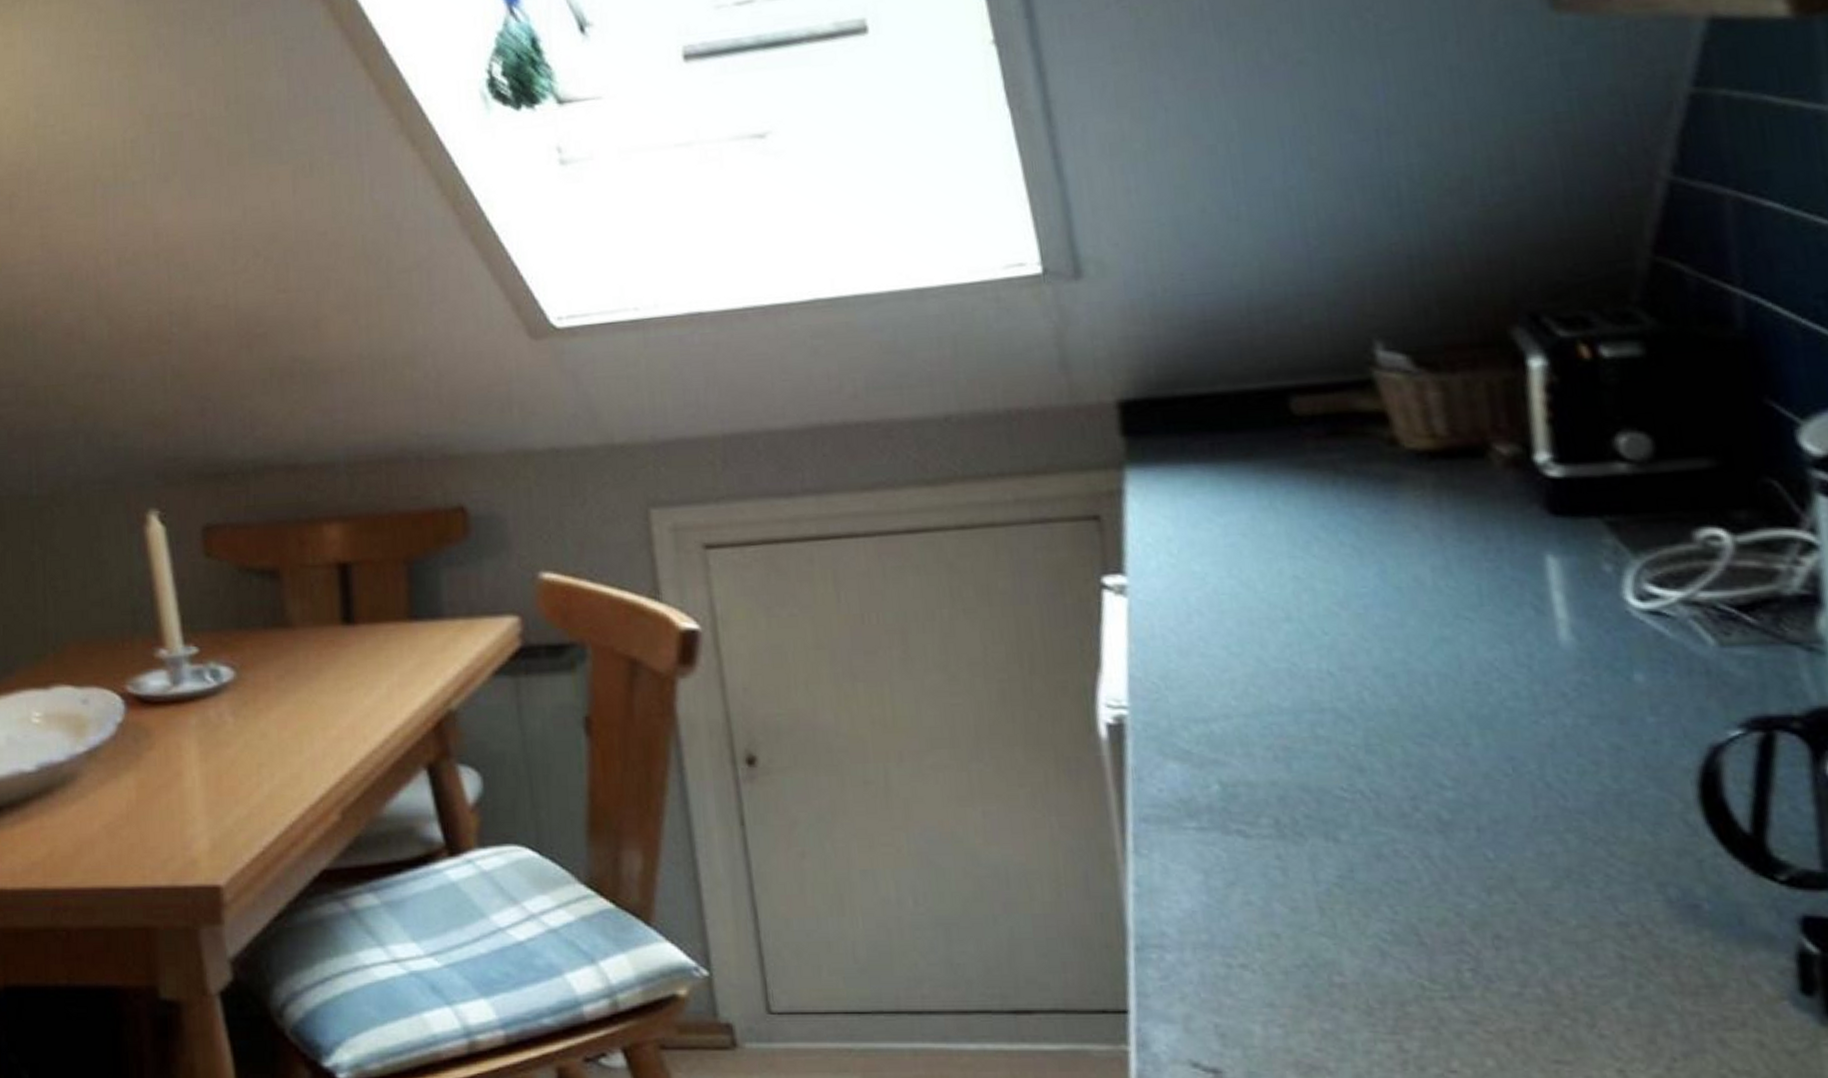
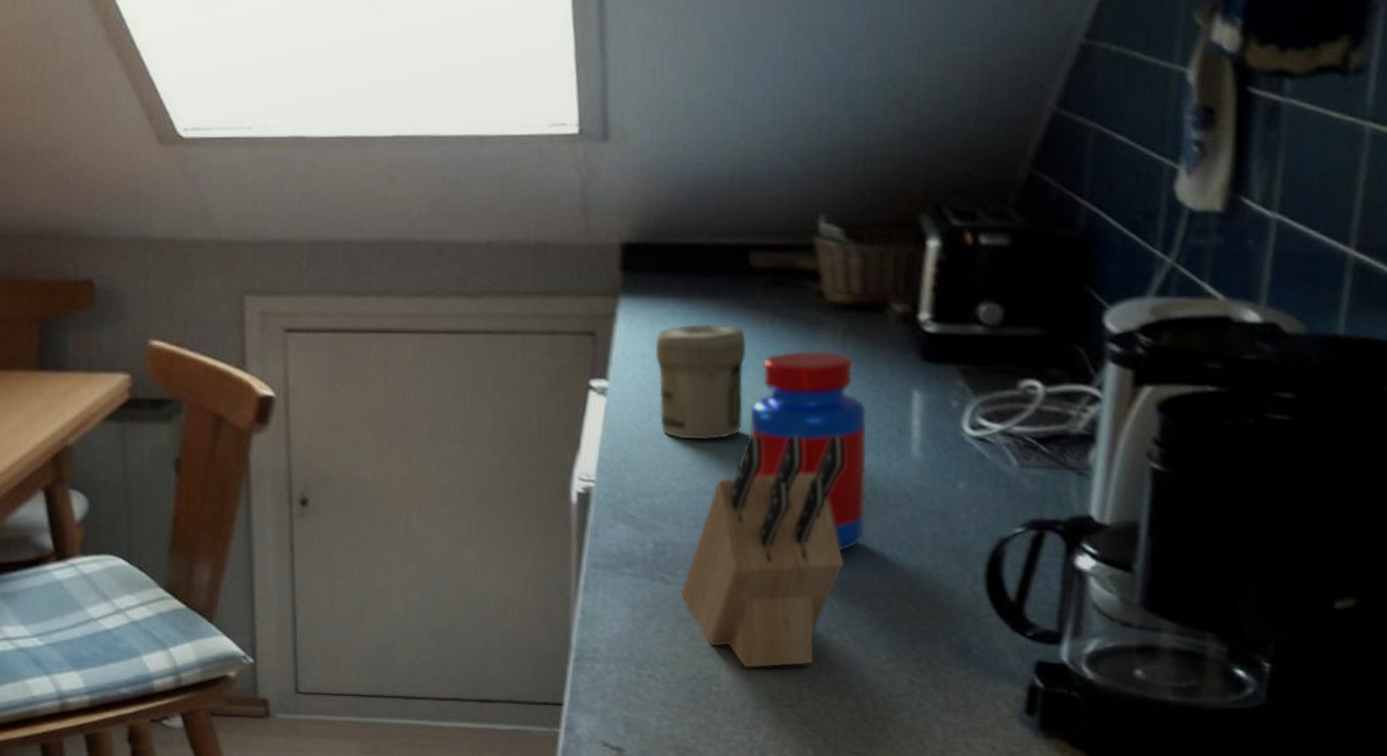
jar: none [1181,491,1316,644] -> present [655,324,747,439]
knife block: none [1267,623,1492,949] -> present [680,436,845,669]
jar: none [1322,513,1514,780] -> present [748,350,868,552]

